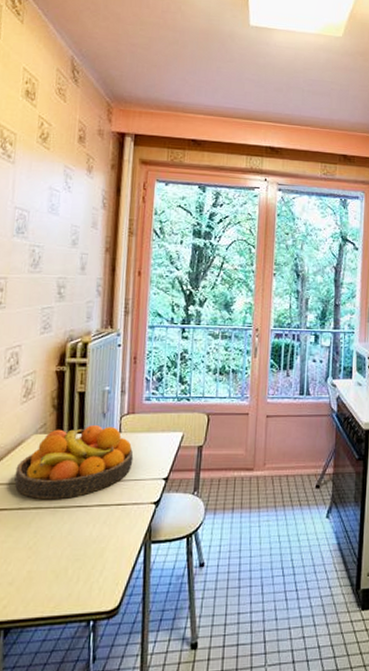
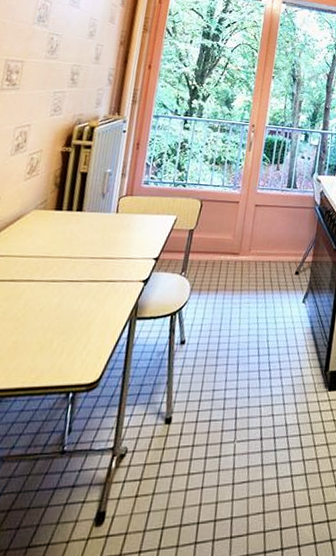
fruit bowl: present [14,425,134,499] -> none [10,204,128,273]

